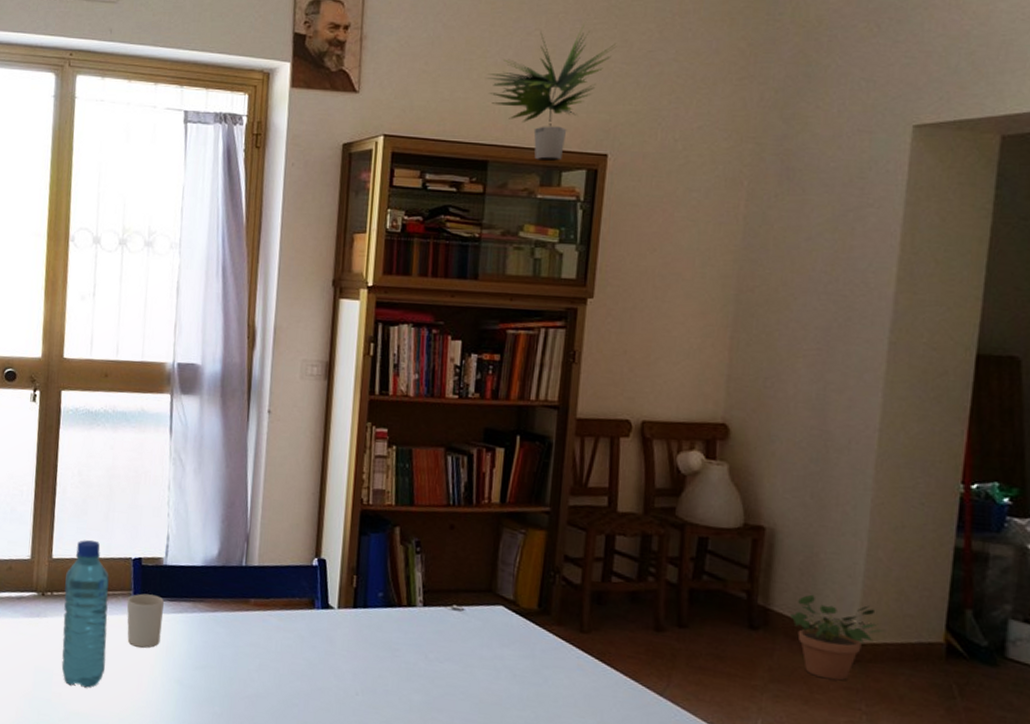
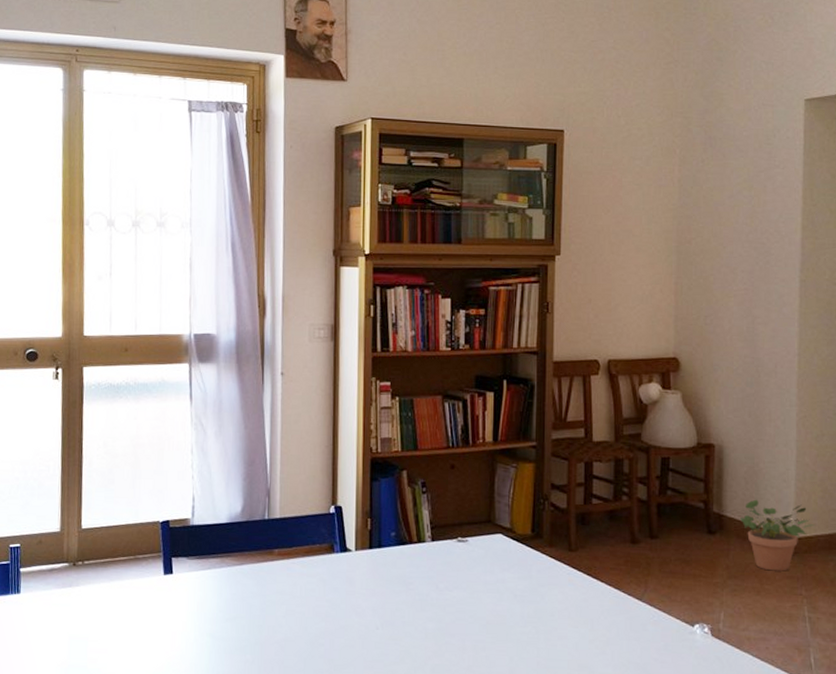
water bottle: present [61,540,109,688] -> none [95,507,139,651]
mug: present [127,593,164,648] -> none [157,554,193,606]
plant: present [488,26,617,162] -> none [459,20,565,138]

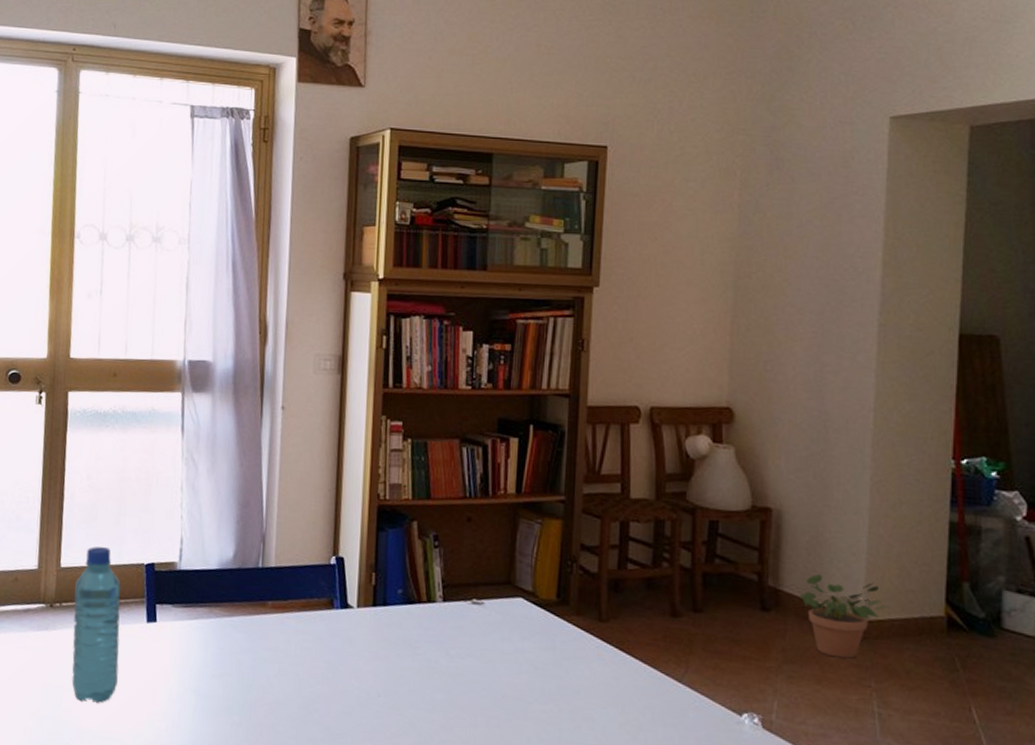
water bottle: none [95,507,139,651] -> present [71,546,121,703]

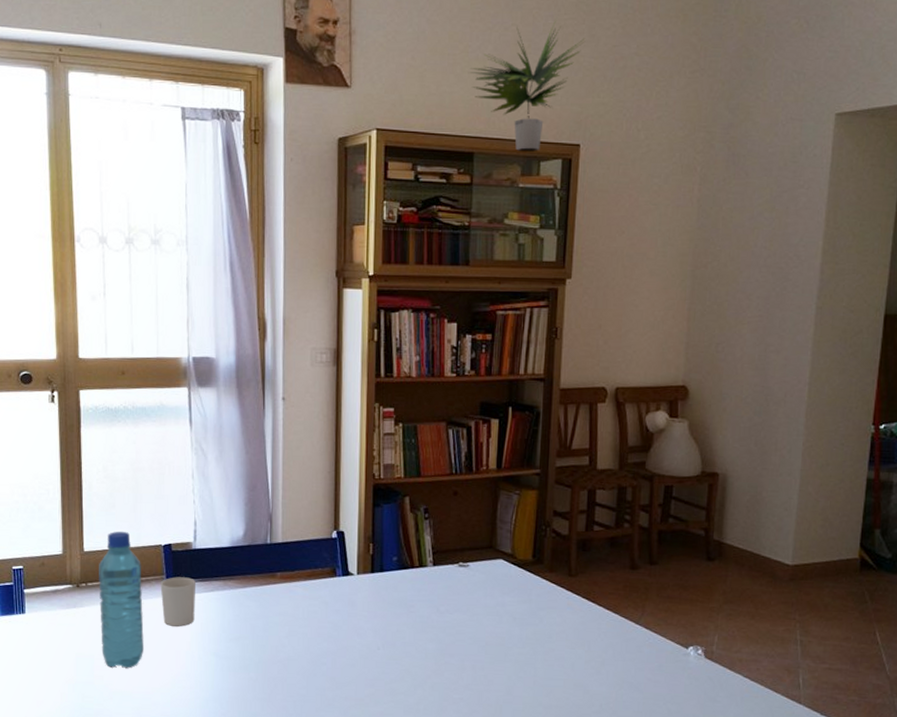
mug: none [140,600,178,658] -> present [160,577,195,627]
plant: none [490,22,612,154] -> present [470,21,586,153]
potted plant: present [800,573,889,659] -> none [740,527,813,597]

